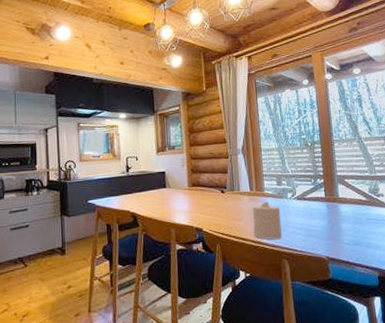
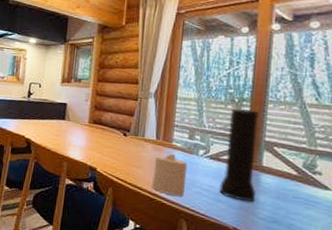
vase: none [307,150,338,232] -> present [219,109,259,203]

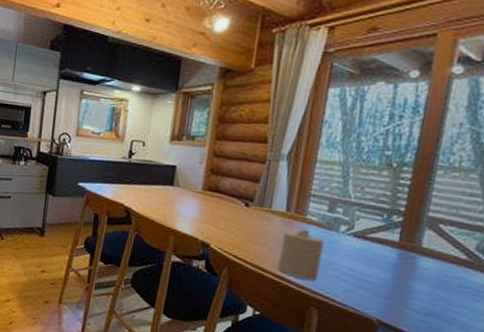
vase: present [219,109,259,203] -> none [362,176,423,291]

